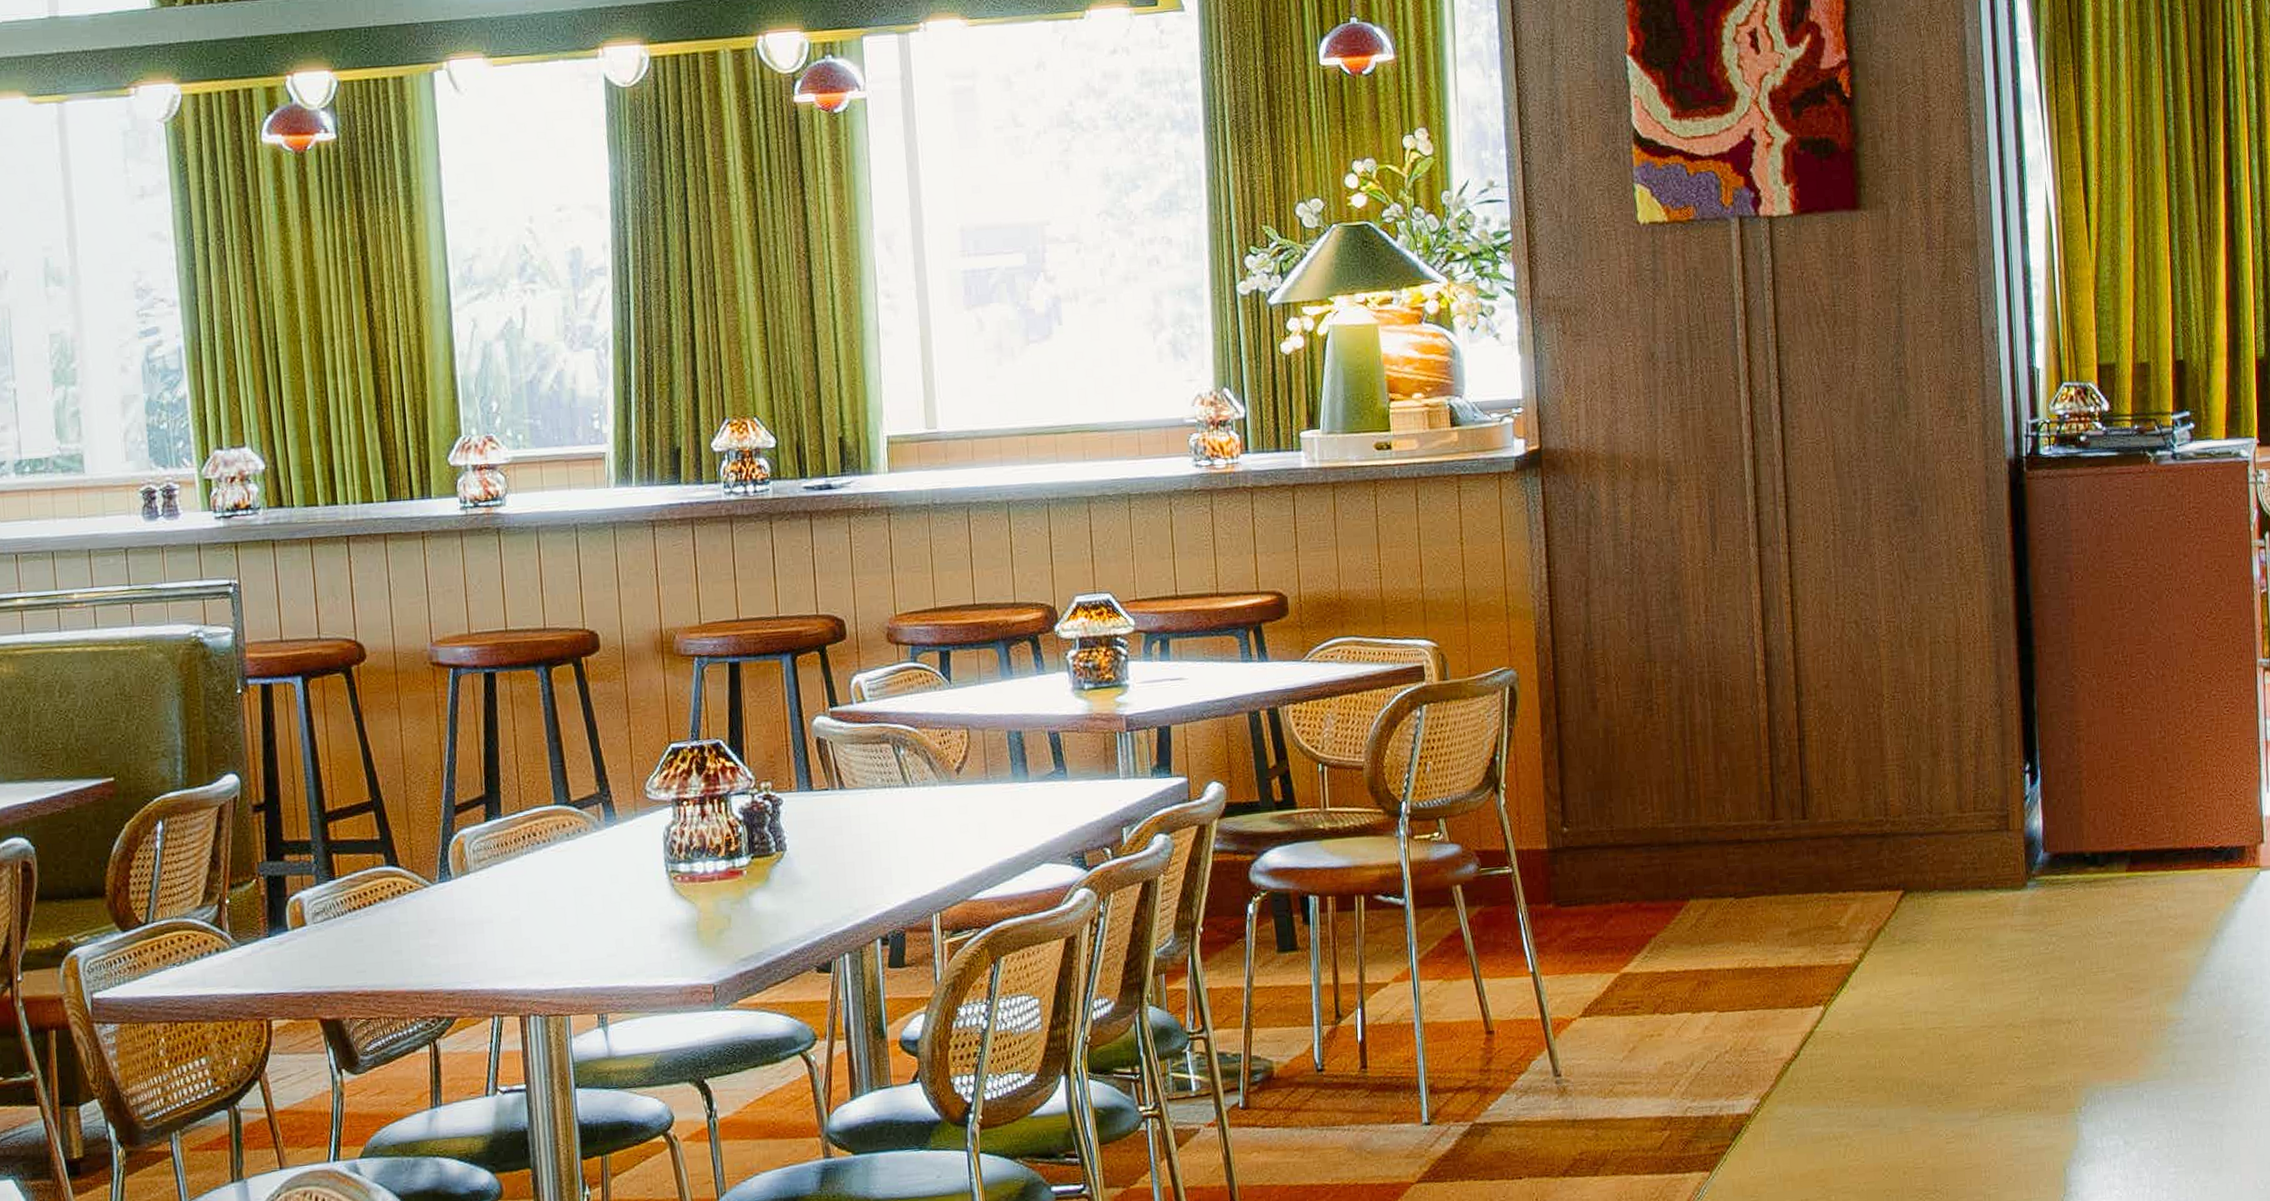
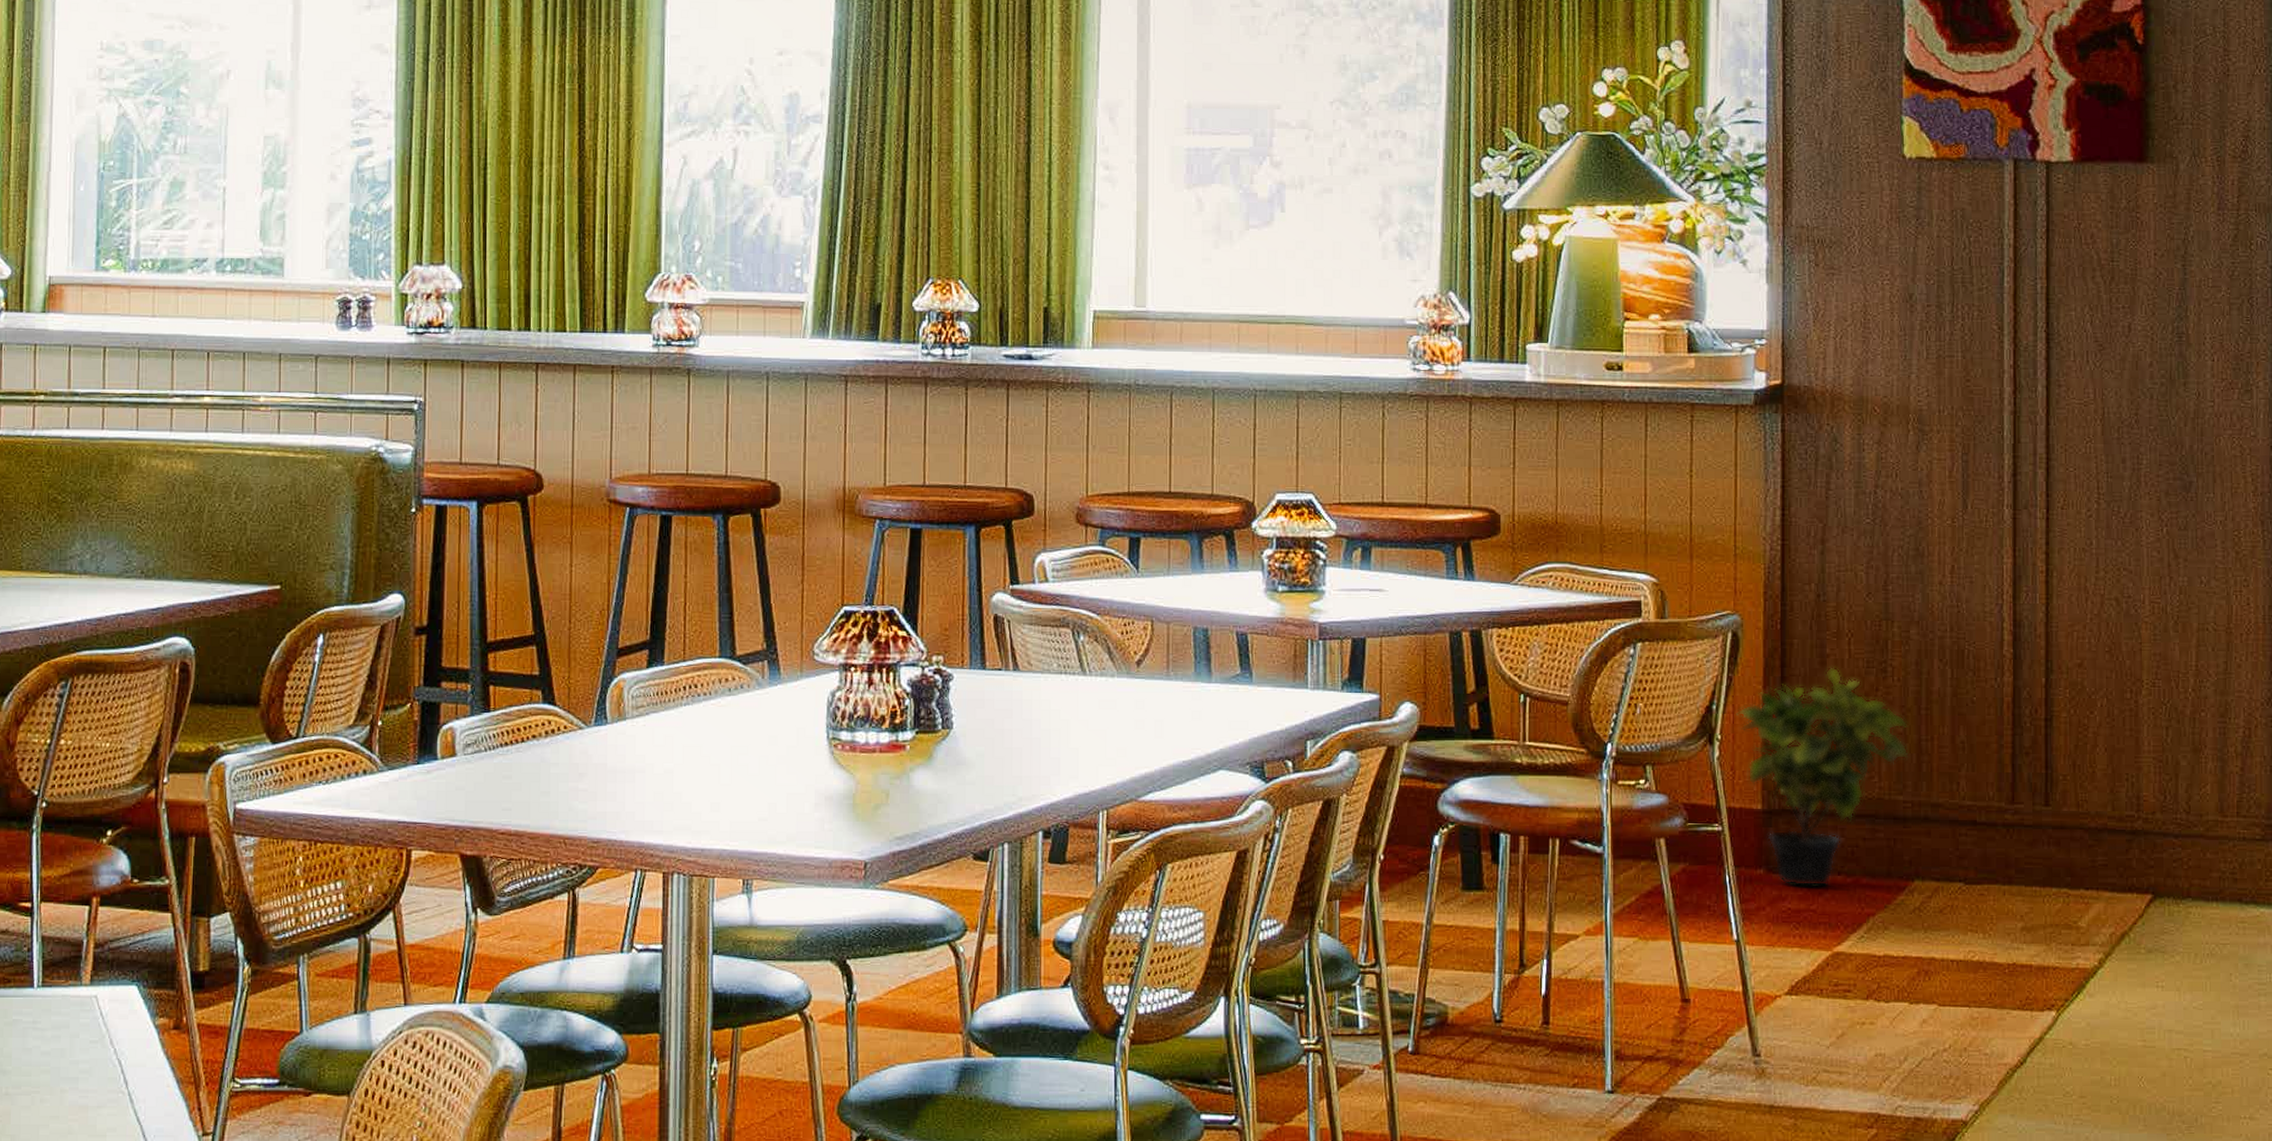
potted plant: none [1517,710,1677,917] -> present [1735,667,1909,887]

